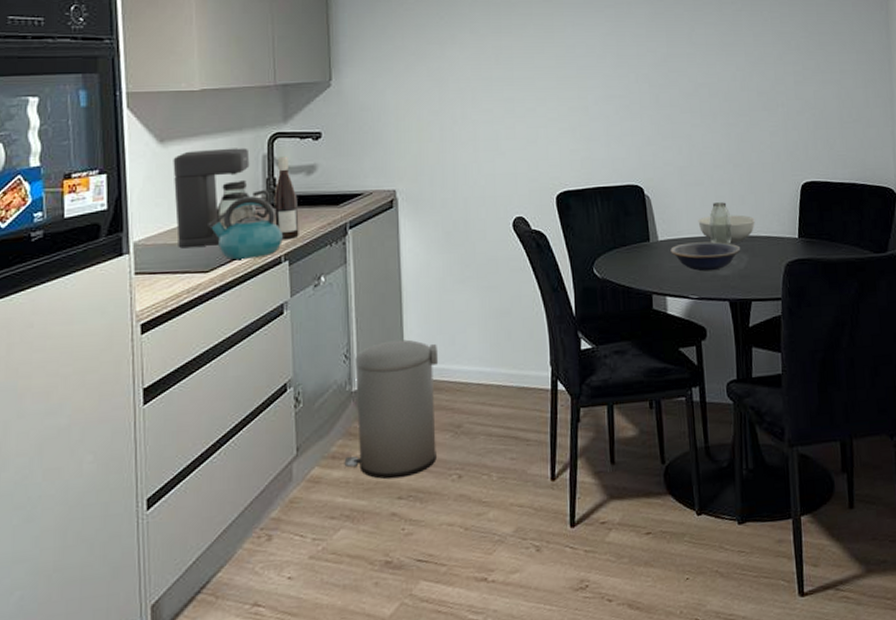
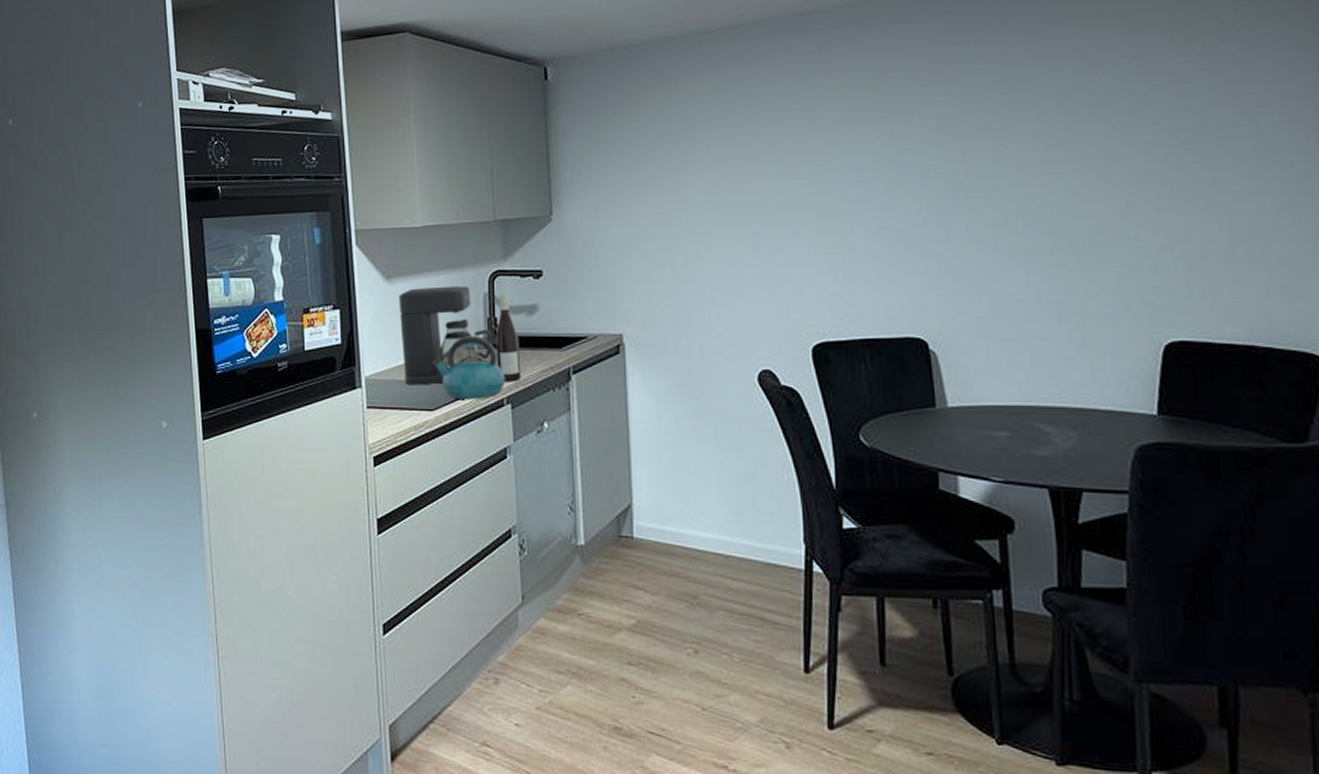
pedal bin: present [344,339,439,479] -> none [570,496,672,643]
bowl: present [670,241,741,272] -> none [964,412,1068,449]
bowl: present [698,215,755,244] -> none [1004,380,1090,417]
vase: present [709,202,732,245] -> none [1021,363,1055,417]

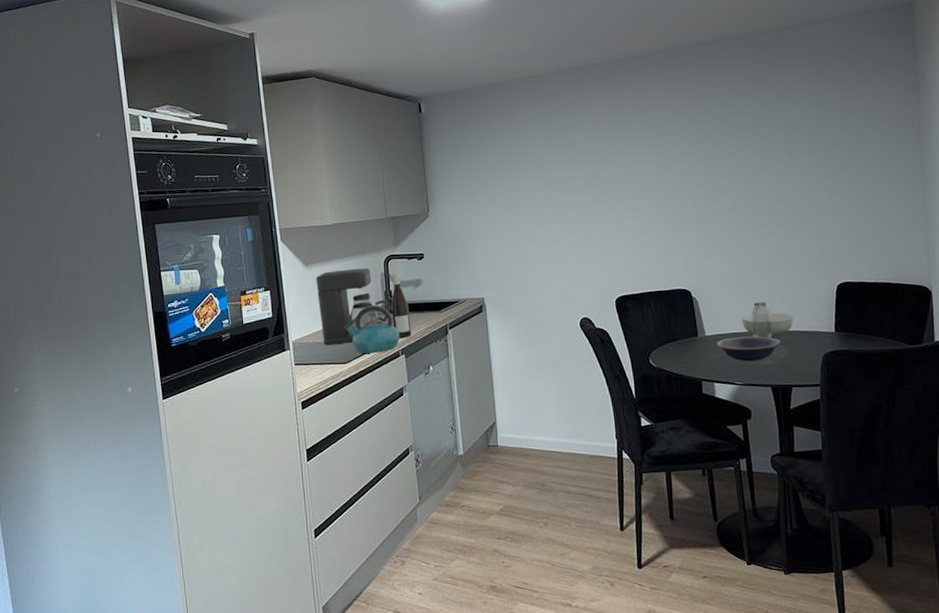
bowl: none [964,412,1068,449] -> present [717,336,781,362]
bowl: none [1004,380,1090,417] -> present [741,312,794,338]
vase: none [1021,363,1055,417] -> present [751,302,773,339]

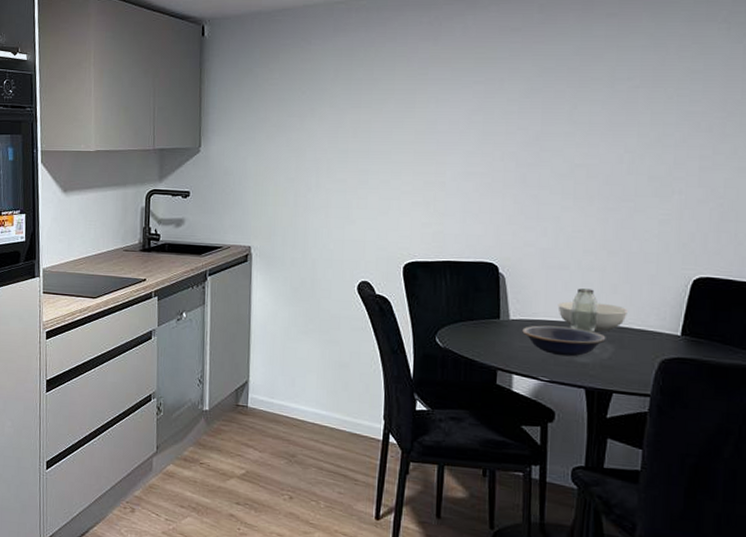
coffee maker: present [316,268,389,346] -> none [72,200,146,278]
kettle: present [344,305,400,354] -> none [97,241,154,292]
bottle: present [391,273,412,339] -> none [148,210,168,279]

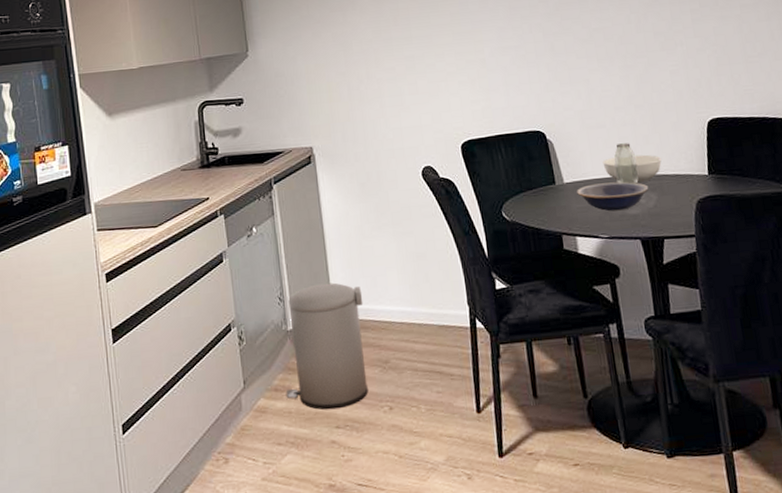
pedal bin: none [193,373,280,488] -> present [286,282,368,410]

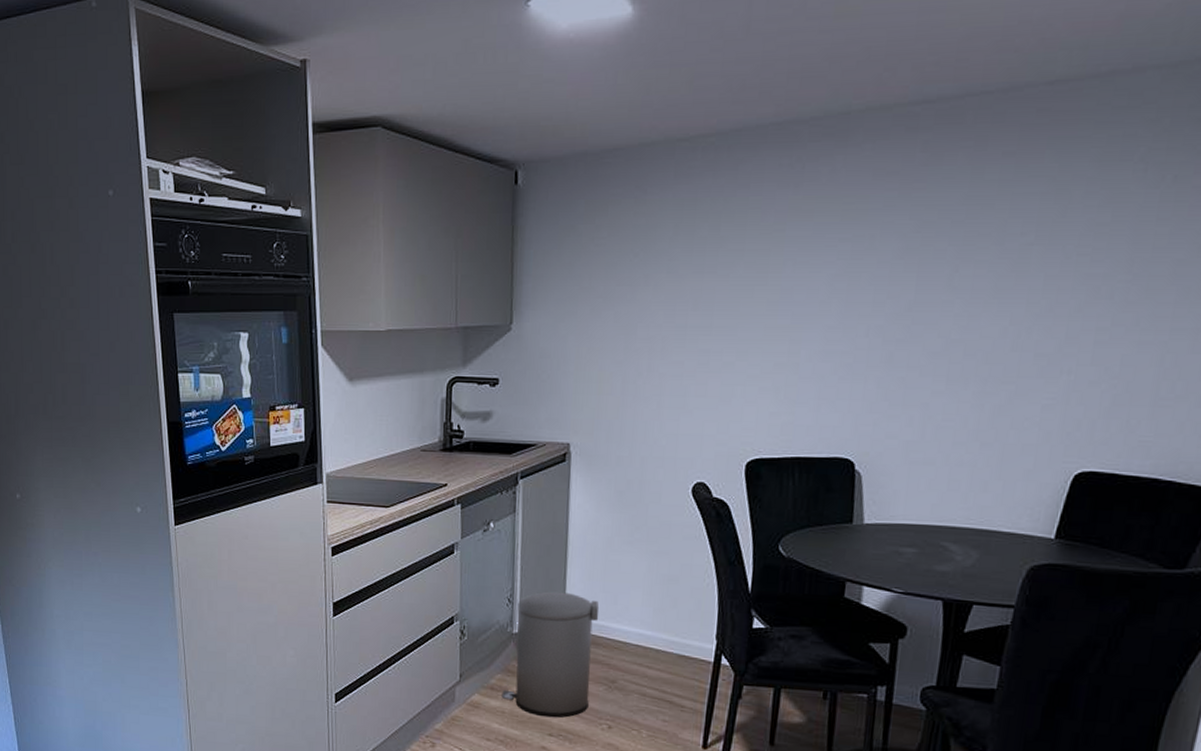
bowl: present [577,181,649,211] -> none [877,529,971,565]
bowl: present [602,154,662,184] -> none [919,502,998,537]
vase: present [613,143,639,184] -> none [931,487,965,537]

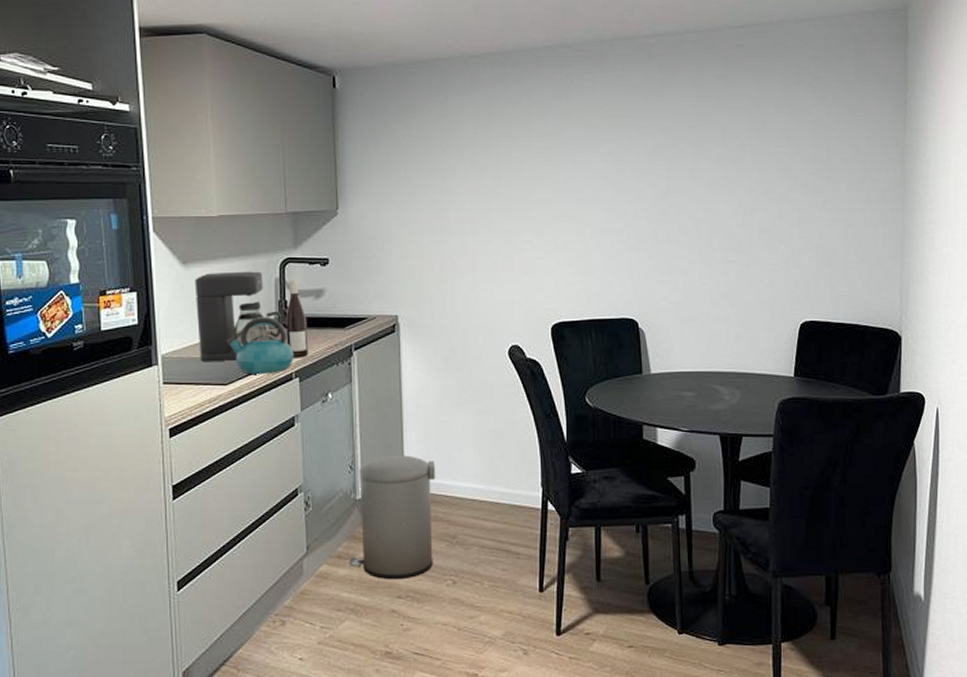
coffee maker: none [360,390,447,483] -> present [195,271,283,362]
kettle: none [389,439,457,500] -> present [226,317,294,375]
bottle: none [449,401,473,484] -> present [285,280,309,358]

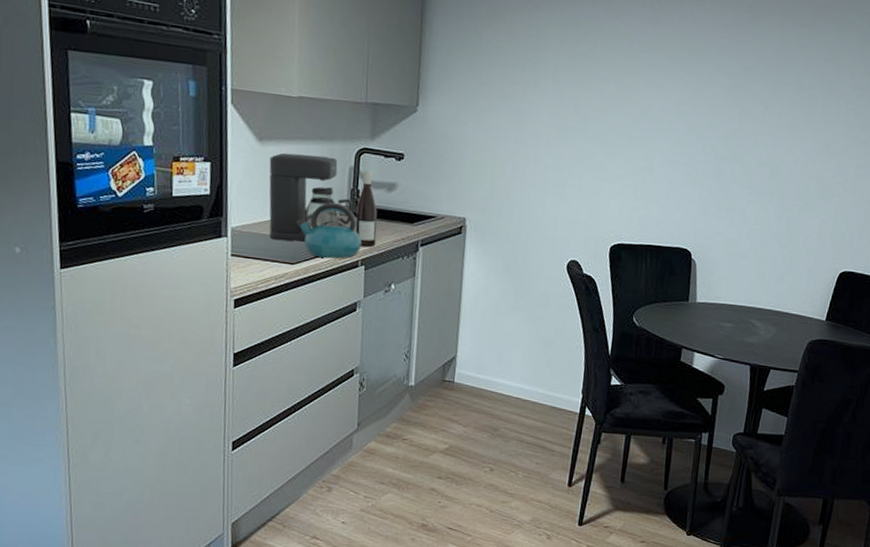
pedal bin: present [349,455,436,580] -> none [396,348,487,462]

